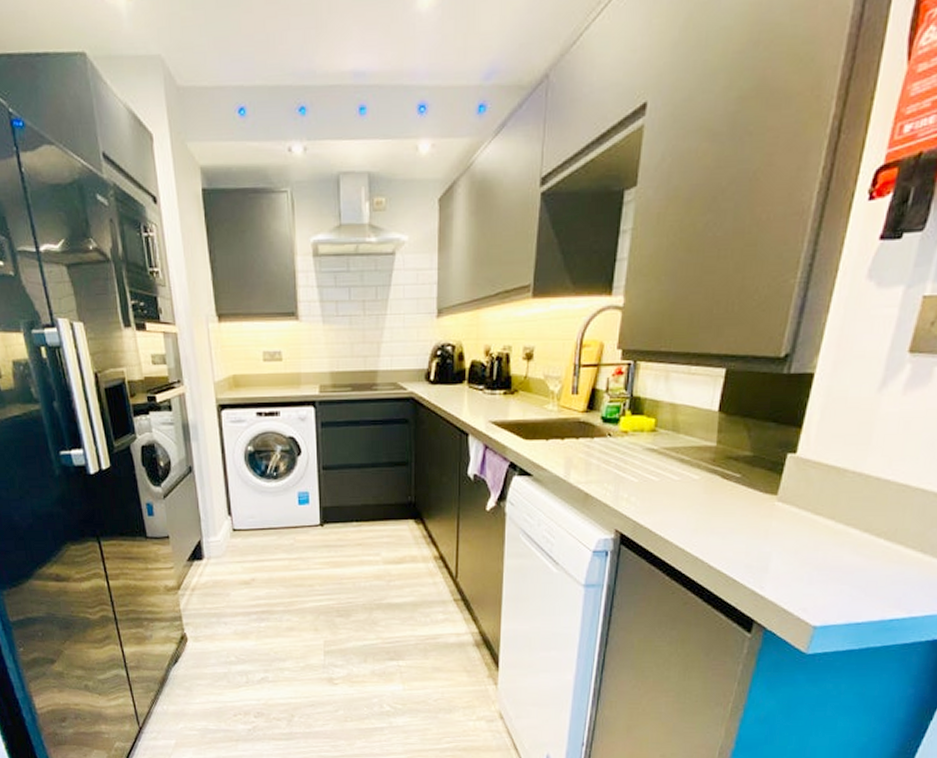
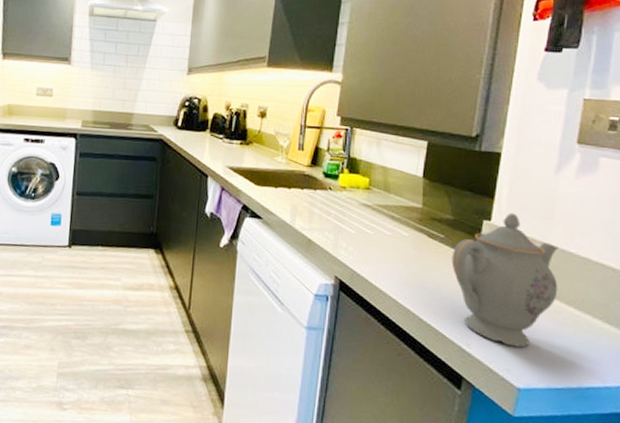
teapot: none [747,442,874,585] -> present [451,212,558,348]

